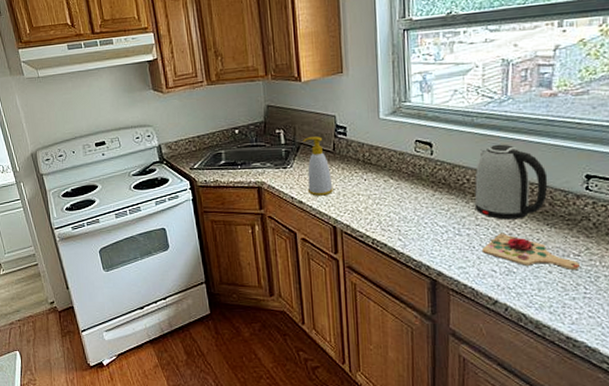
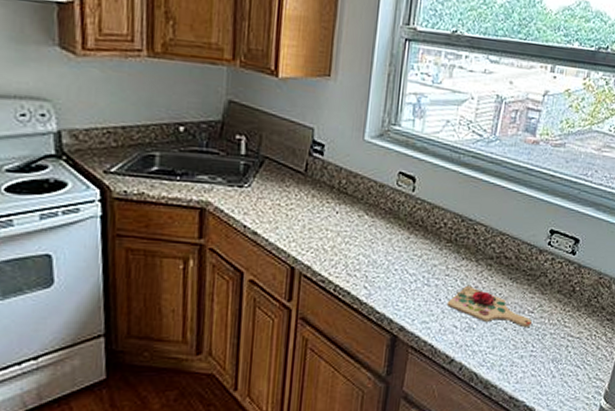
soap bottle: present [303,136,333,196] -> none [265,150,298,228]
kettle: present [474,144,548,220] -> none [447,187,519,272]

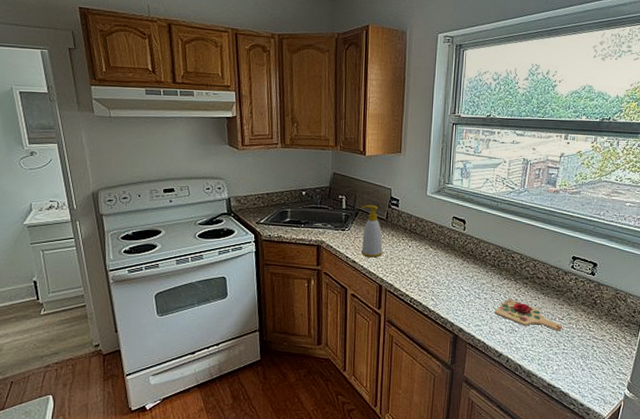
soap bottle: none [265,150,298,228] -> present [361,205,383,258]

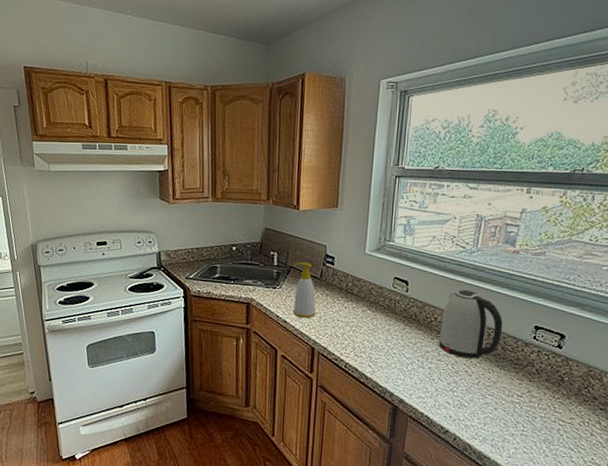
kettle: none [492,226,547,288] -> present [438,289,503,359]
cutting board: present [494,298,562,330] -> none [439,369,521,409]

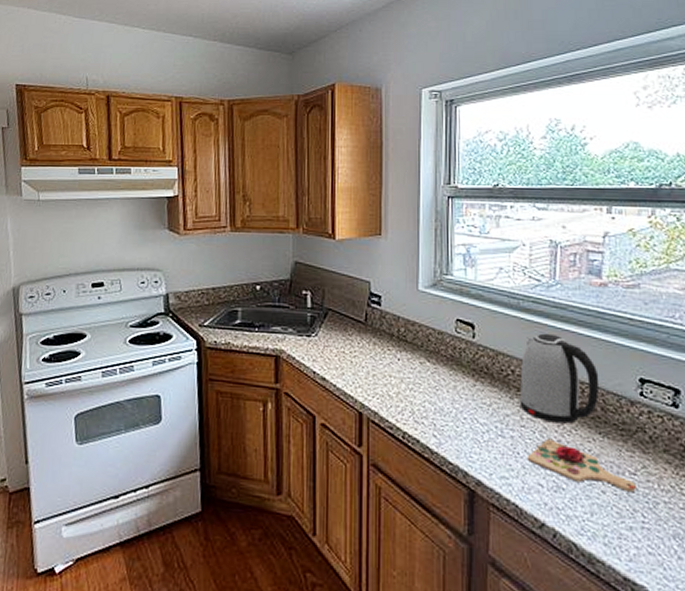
soap bottle: present [292,262,316,318] -> none [332,303,362,374]
cutting board: none [439,369,521,409] -> present [526,438,636,492]

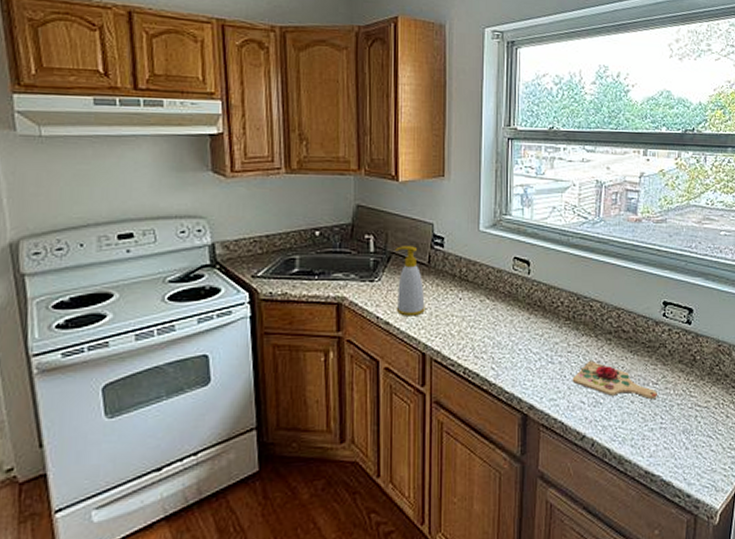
soap bottle: none [332,303,362,374] -> present [395,246,425,316]
kettle: present [519,333,600,424] -> none [567,266,632,346]

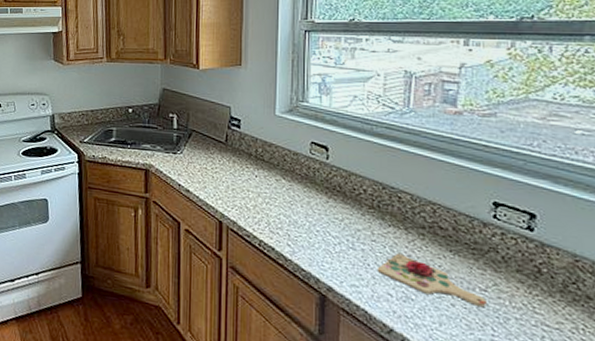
soap bottle: present [395,246,425,316] -> none [195,125,222,187]

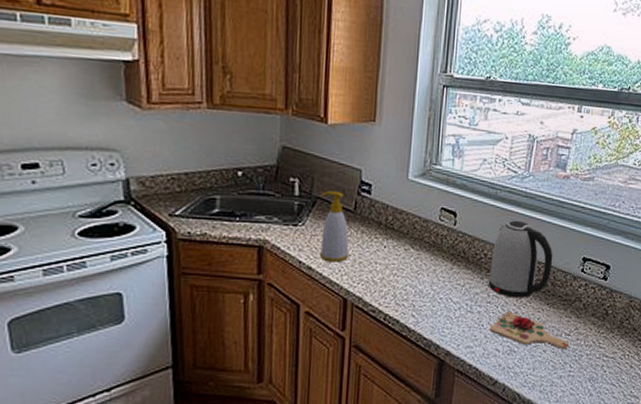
soap bottle: none [195,125,222,187] -> present [319,191,349,262]
kettle: none [371,157,452,241] -> present [488,220,553,298]

